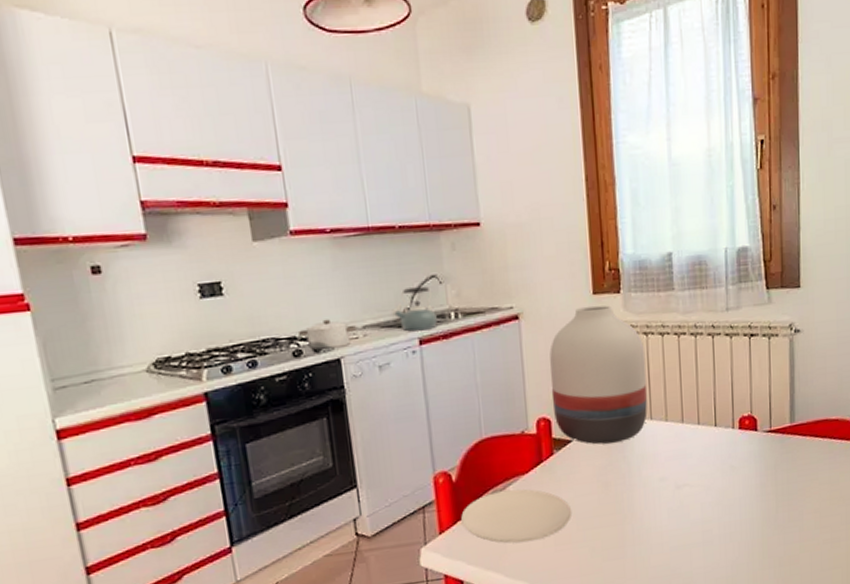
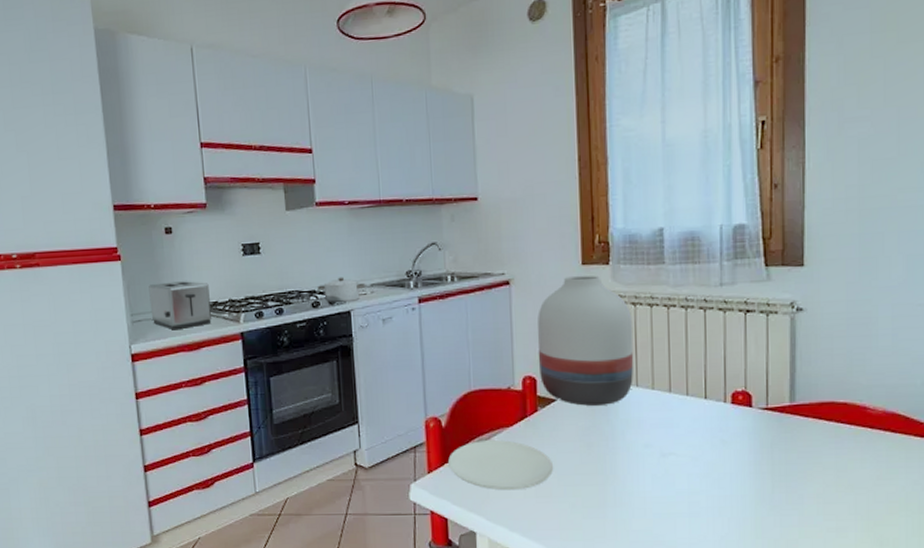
toaster: none [73,332,165,396] -> present [149,280,212,330]
kettle: present [392,286,437,332] -> none [396,252,435,291]

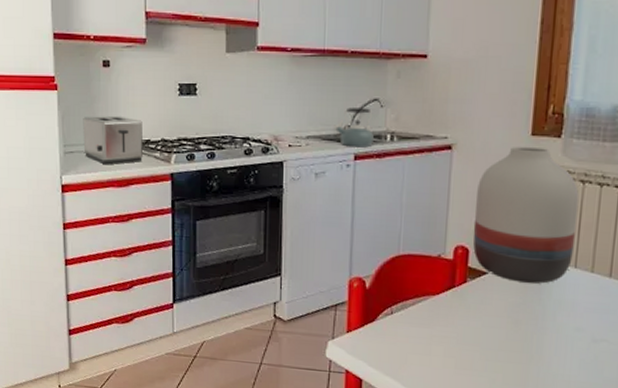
cooking pot: present [318,277,366,304] -> none [252,126,302,153]
kettle: none [396,252,435,291] -> present [334,108,374,148]
plate: present [448,440,554,491] -> none [369,306,478,359]

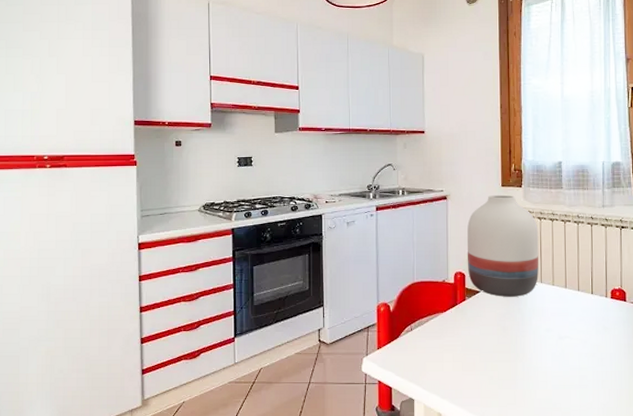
toaster: present [83,115,143,165] -> none [158,184,208,225]
kettle: present [334,108,374,148] -> none [360,171,389,201]

